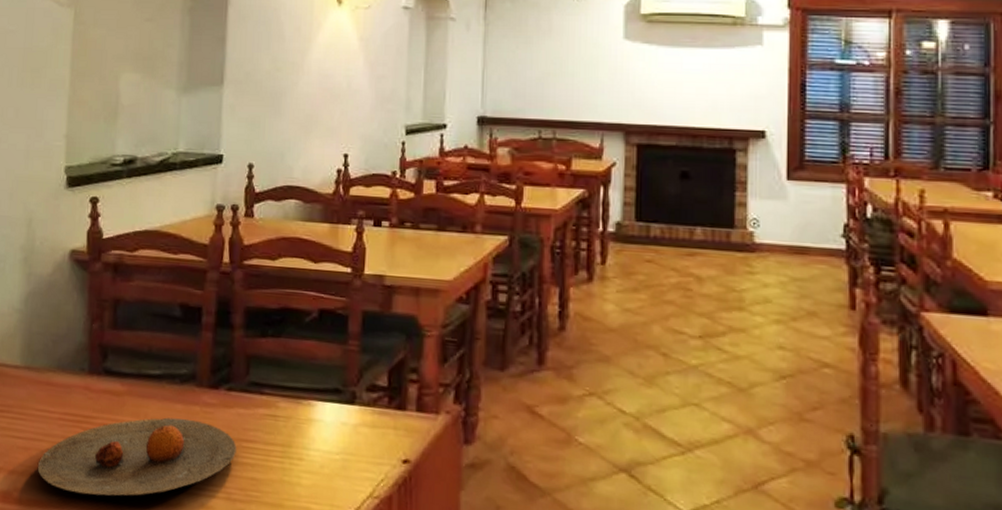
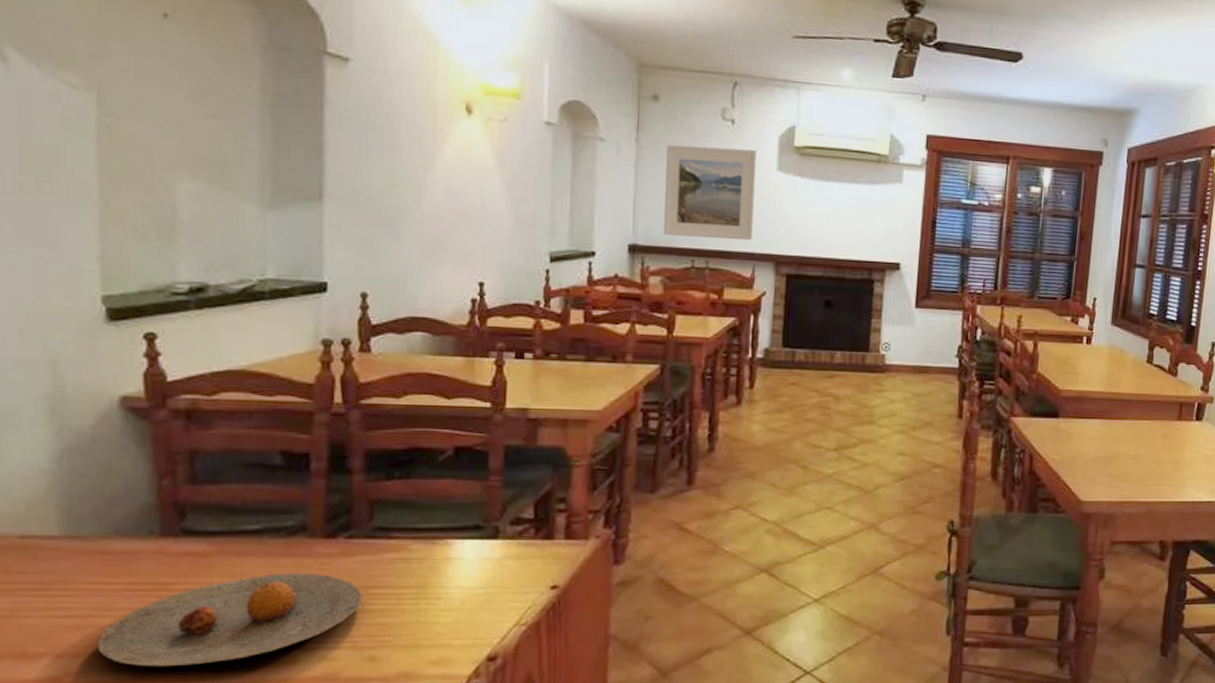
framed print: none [511,20,601,109] -> present [664,144,756,240]

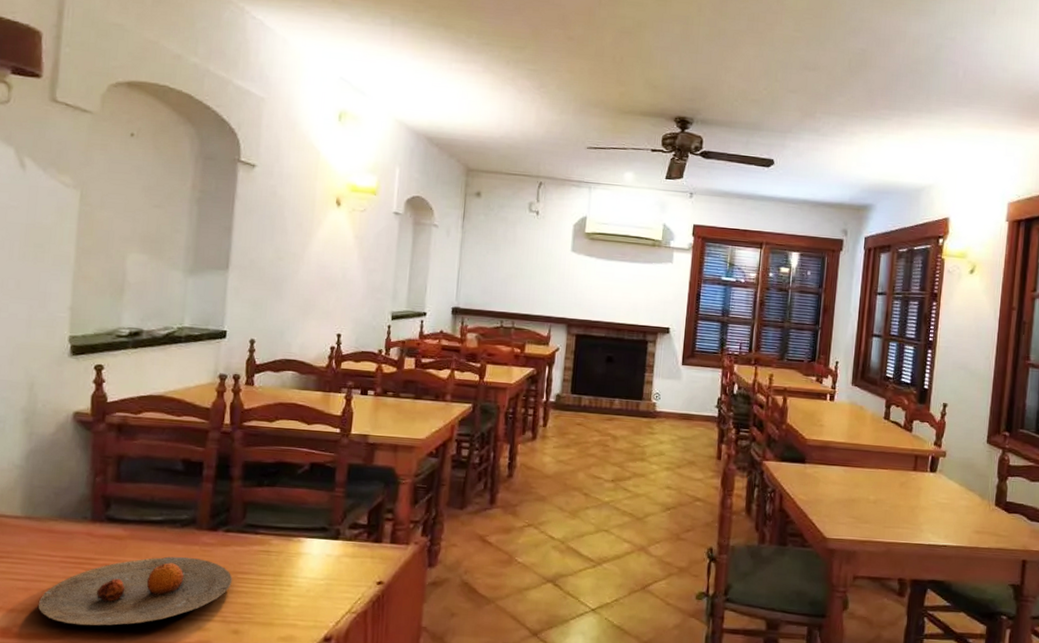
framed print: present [664,144,756,240] -> none [480,230,555,306]

